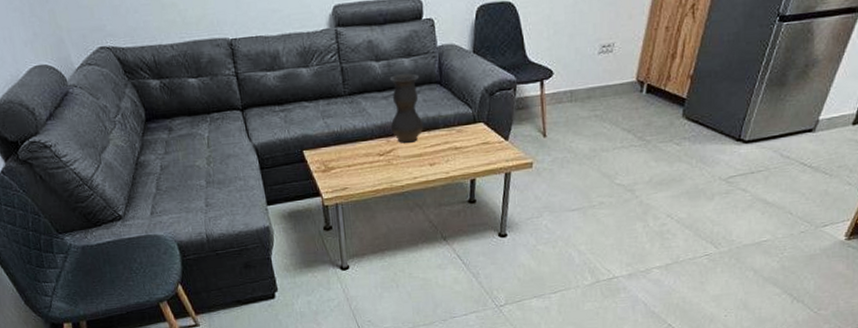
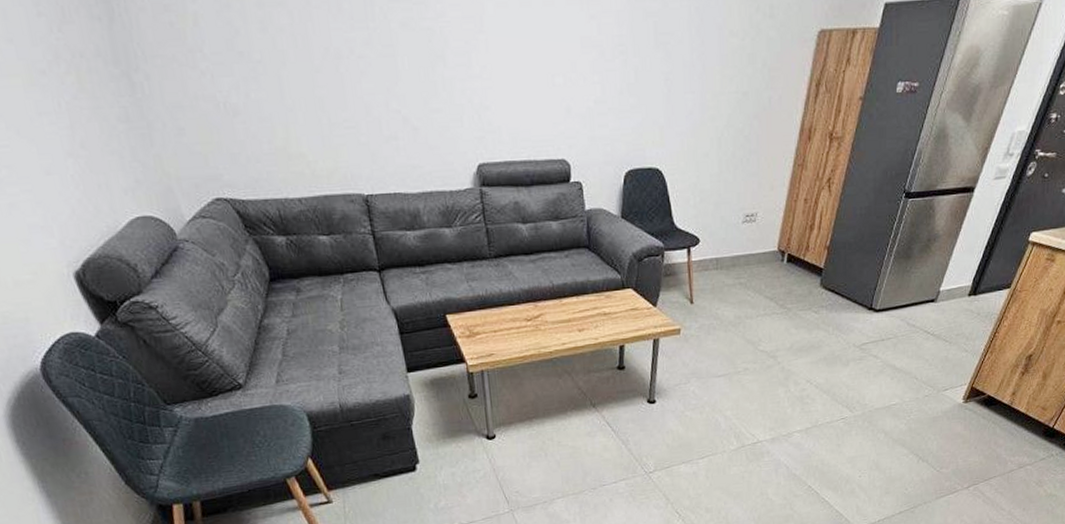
vase: present [389,73,424,143] -> none [536,237,572,308]

